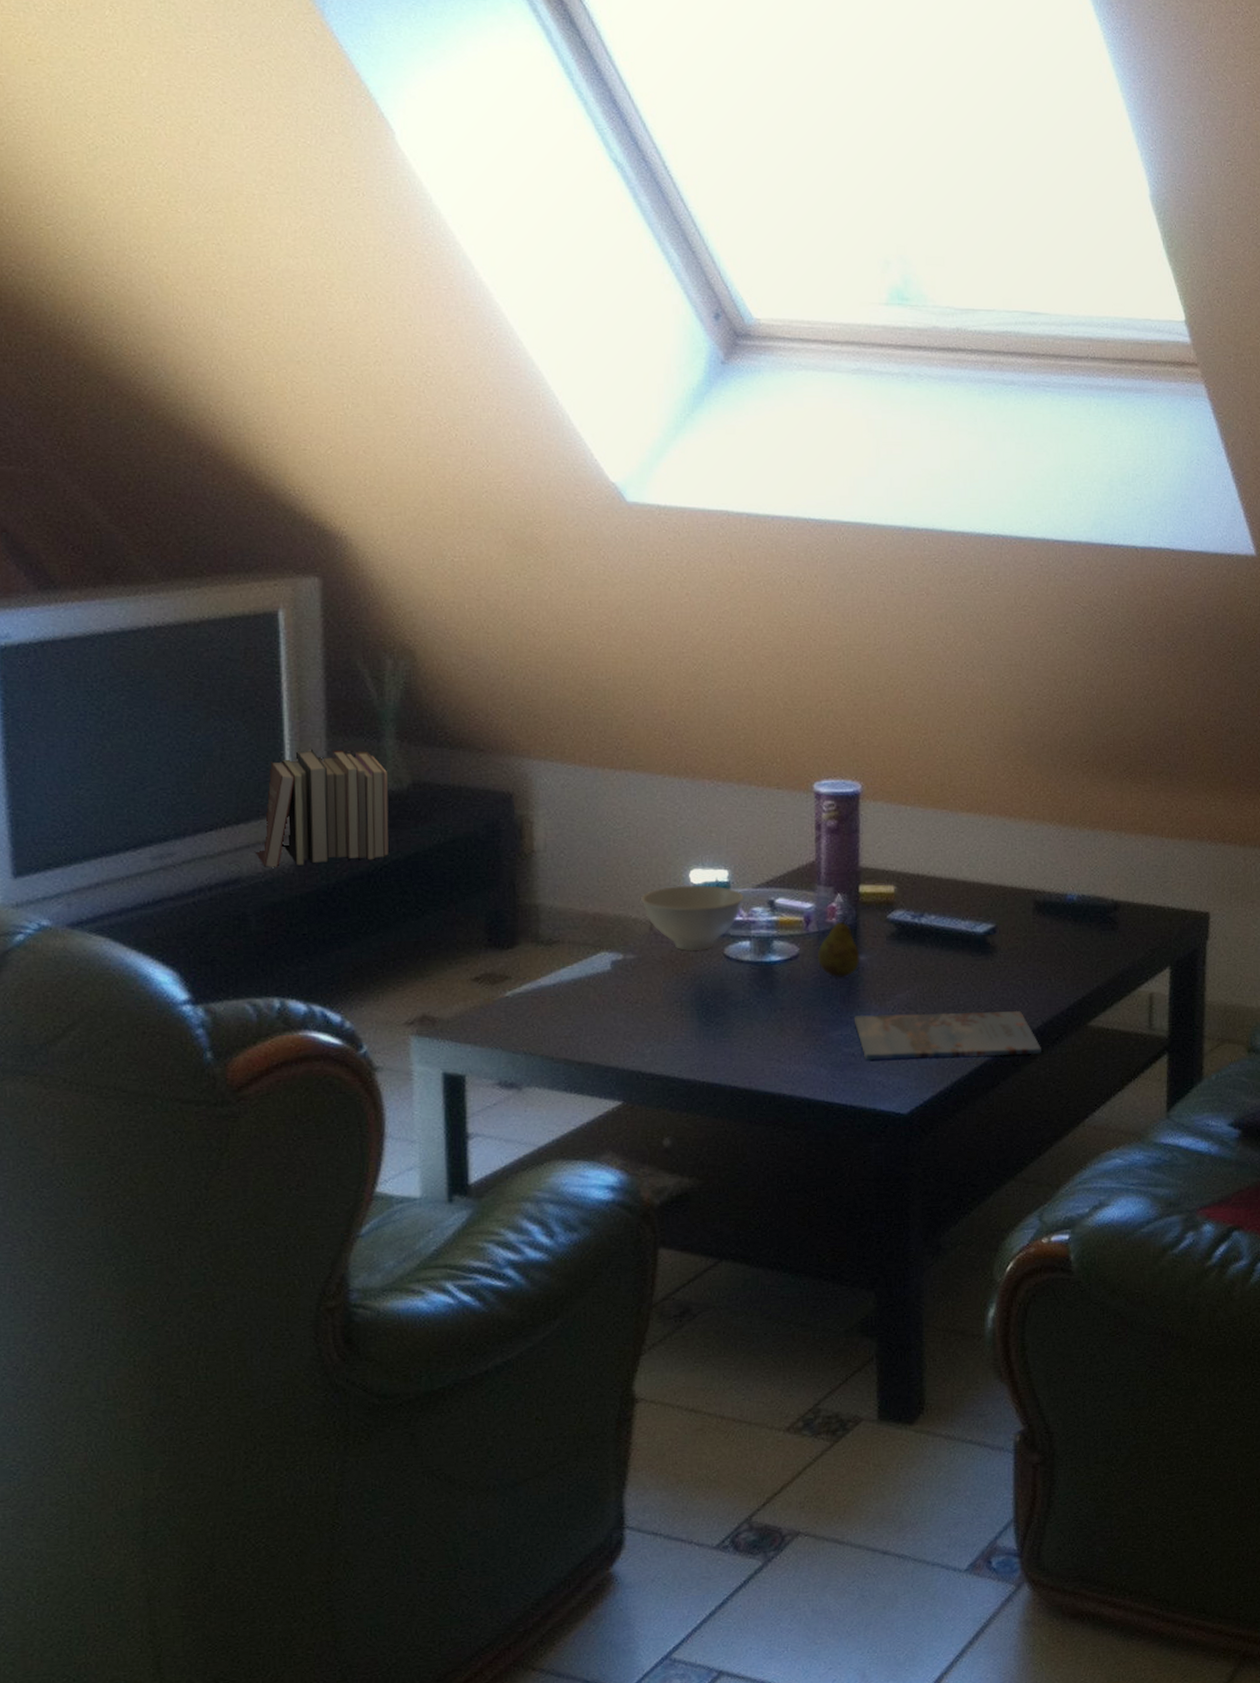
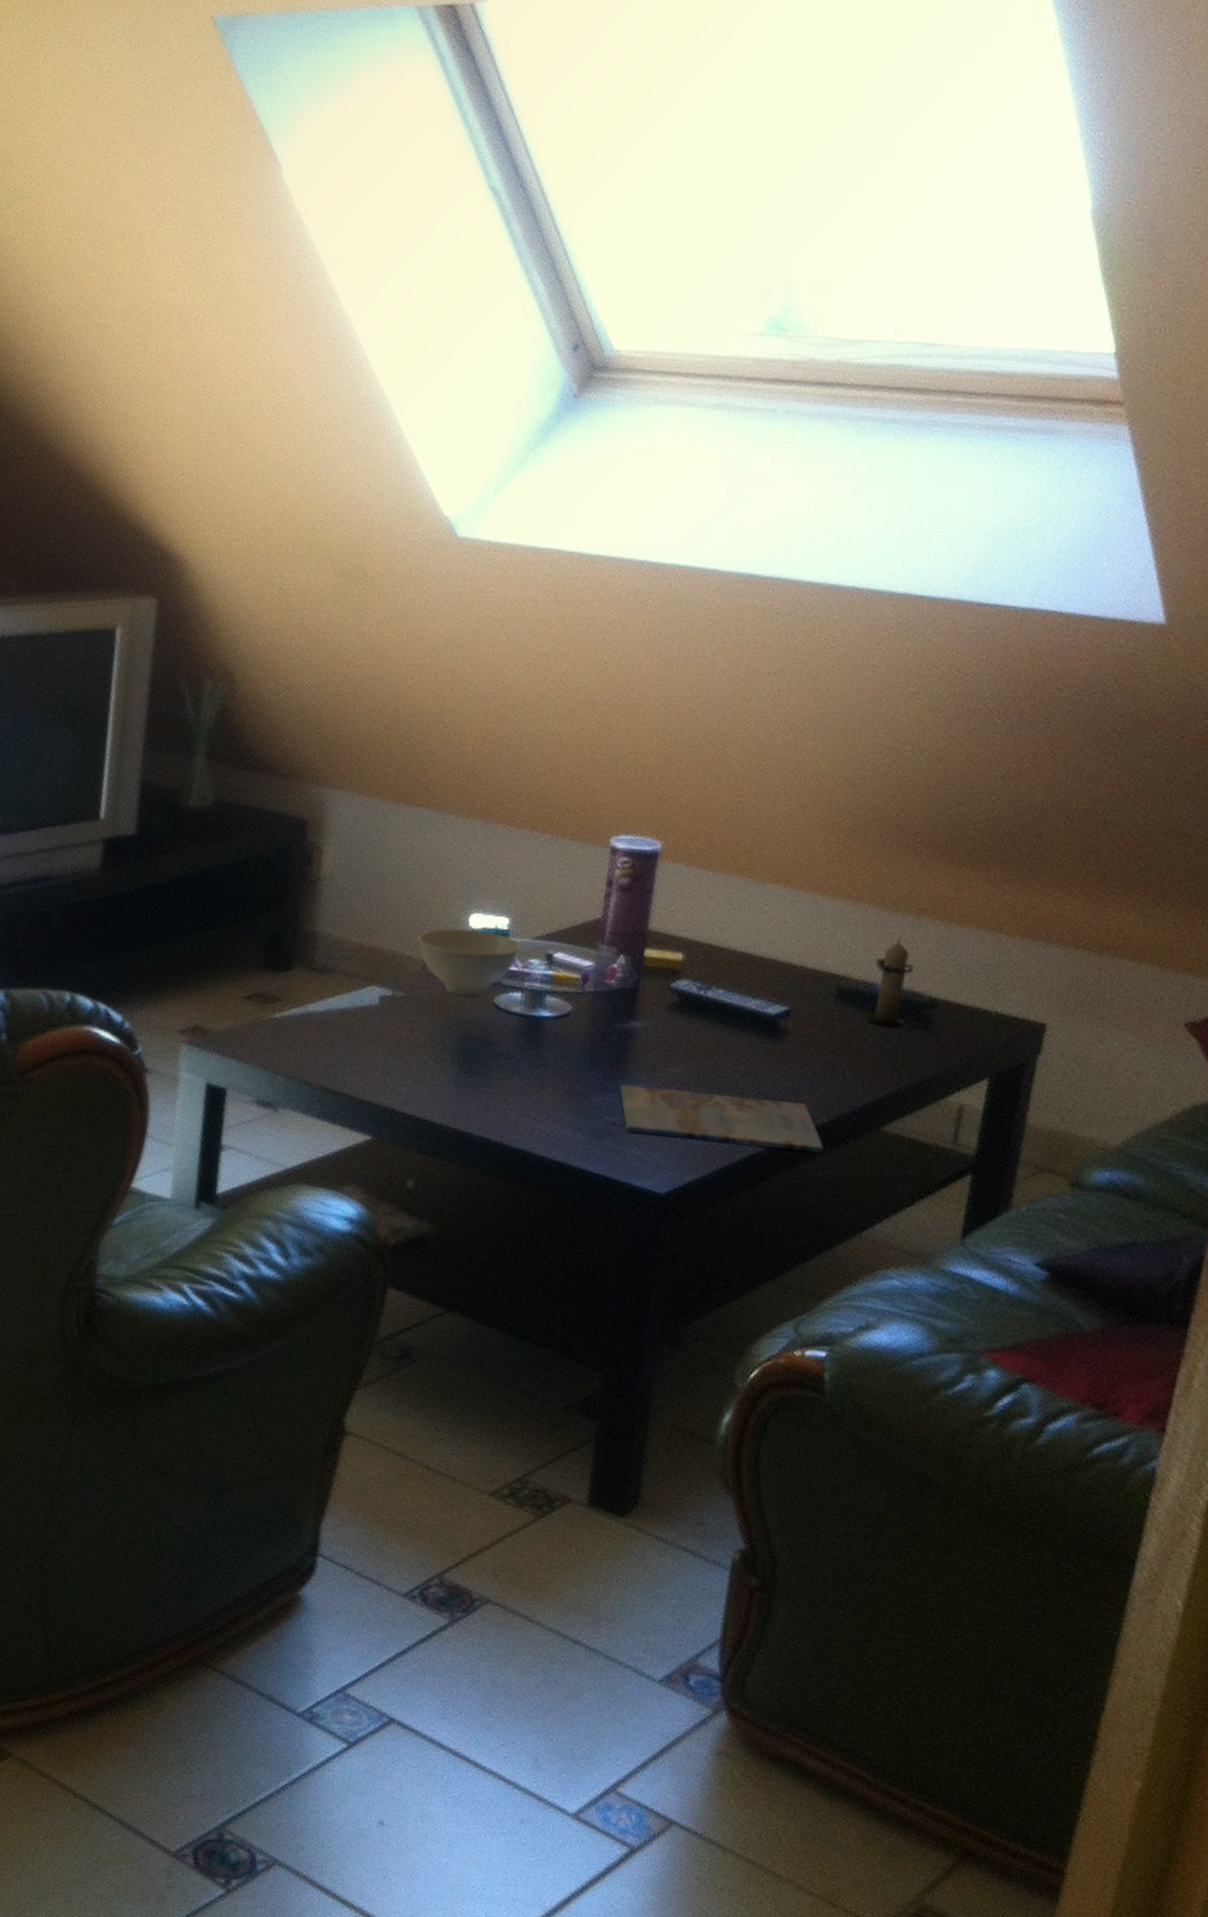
books: present [253,748,389,868] -> none [65,761,195,872]
fruit: present [817,916,860,978] -> none [589,979,636,1043]
candle: none [1062,849,1097,932] -> present [867,937,916,1028]

